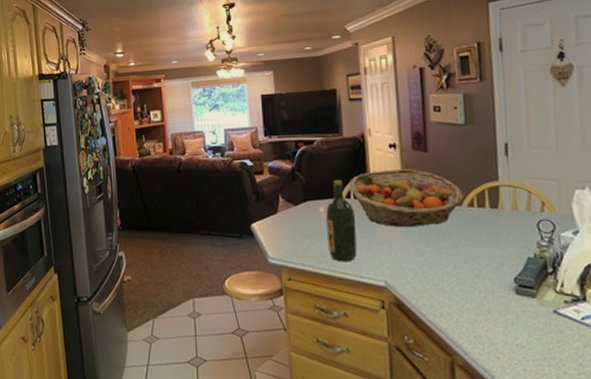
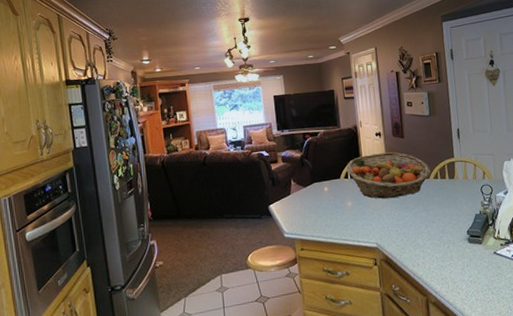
wine bottle: present [326,180,357,262] -> none [329,164,355,231]

